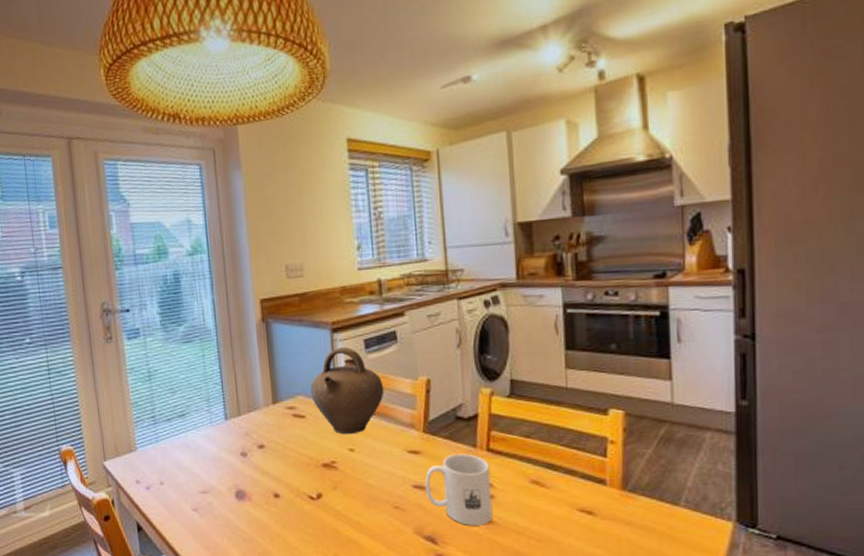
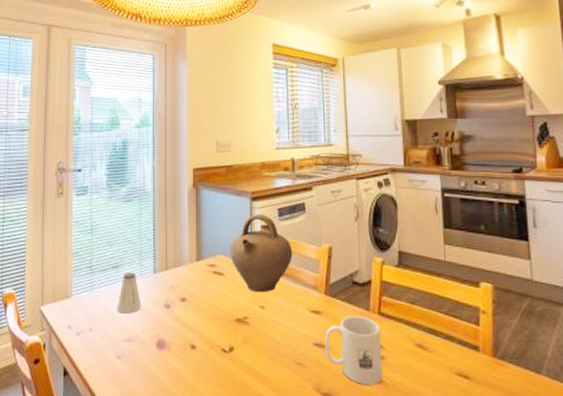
saltshaker: none [187,420,215,465] -> present [117,272,142,314]

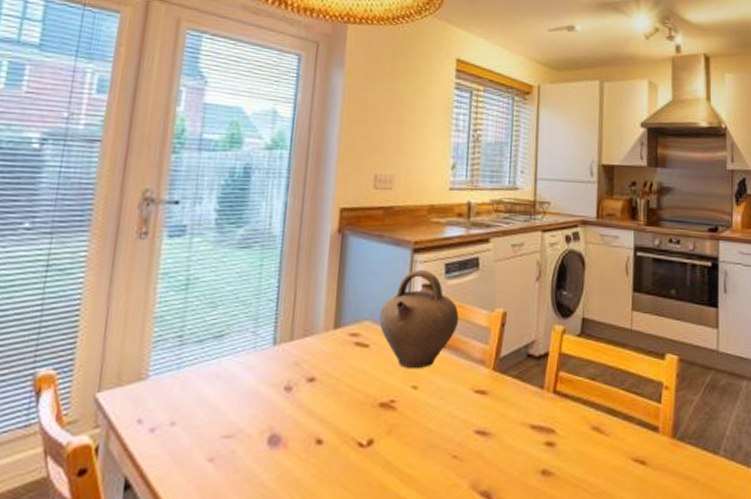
saltshaker: present [117,272,142,314] -> none [214,343,252,400]
mug: present [324,315,383,385] -> none [487,395,555,478]

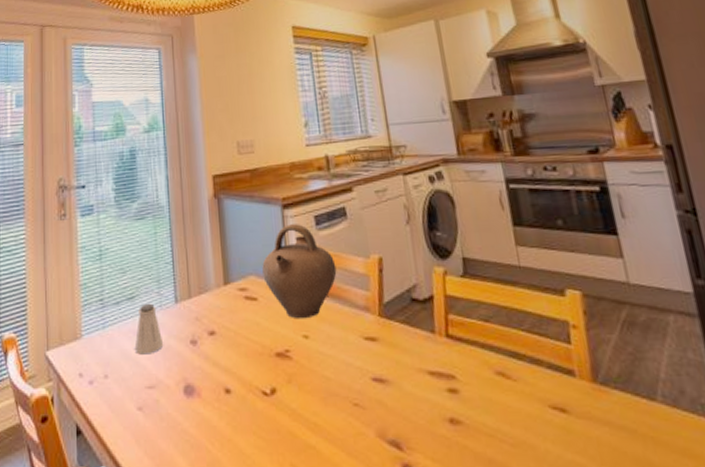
saltshaker: none [214,343,252,400] -> present [134,303,164,355]

